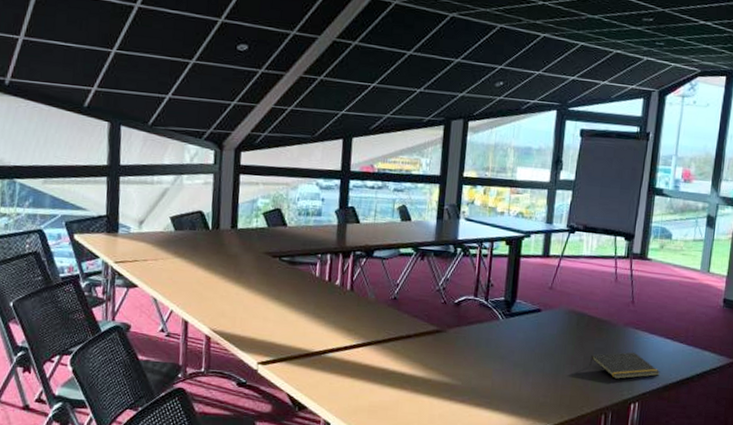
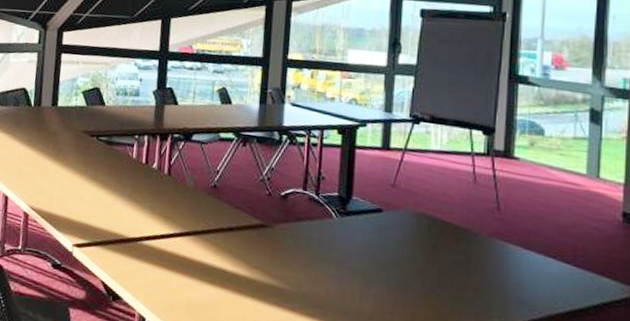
notepad: present [589,351,661,379] -> none [446,268,542,303]

